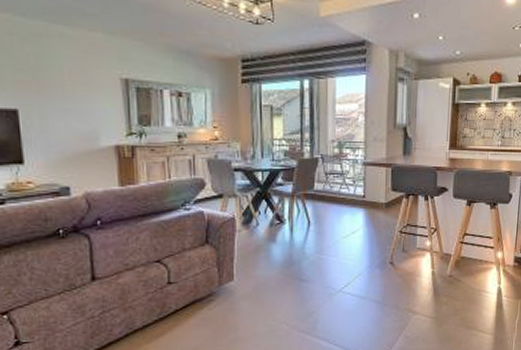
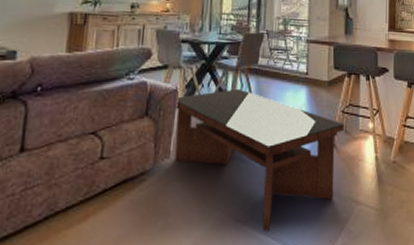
coffee table: none [232,214,402,339] -> present [173,88,344,231]

